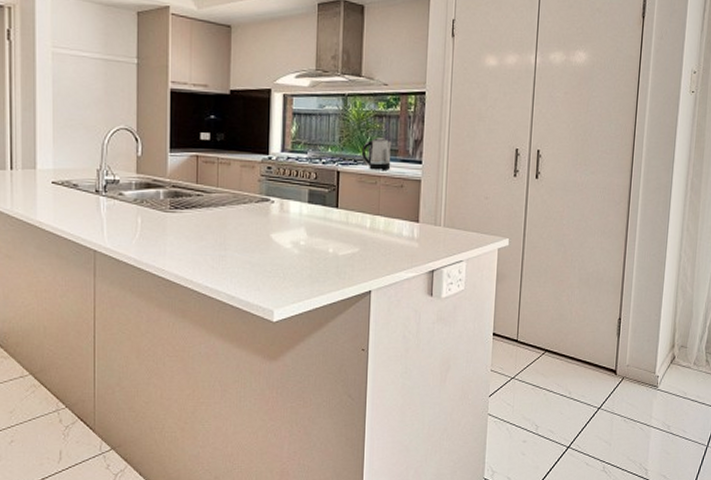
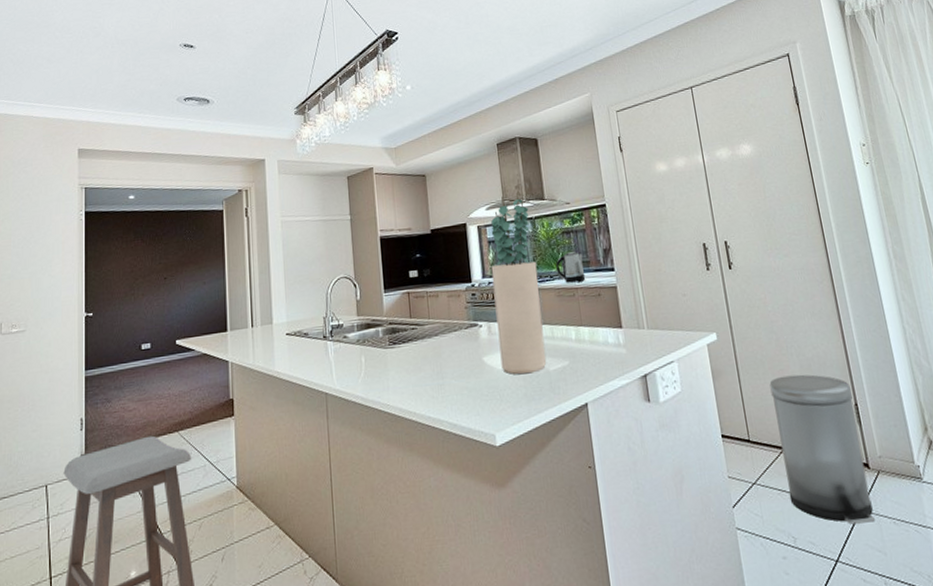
vase: none [289,61,342,256] -> present [491,190,547,375]
pedal bin: none [541,286,619,419] -> present [769,374,875,524]

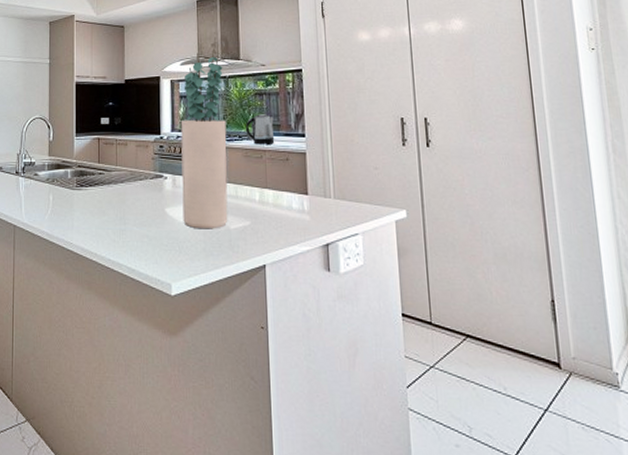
pedal bin: present [769,374,875,524] -> none [459,262,561,424]

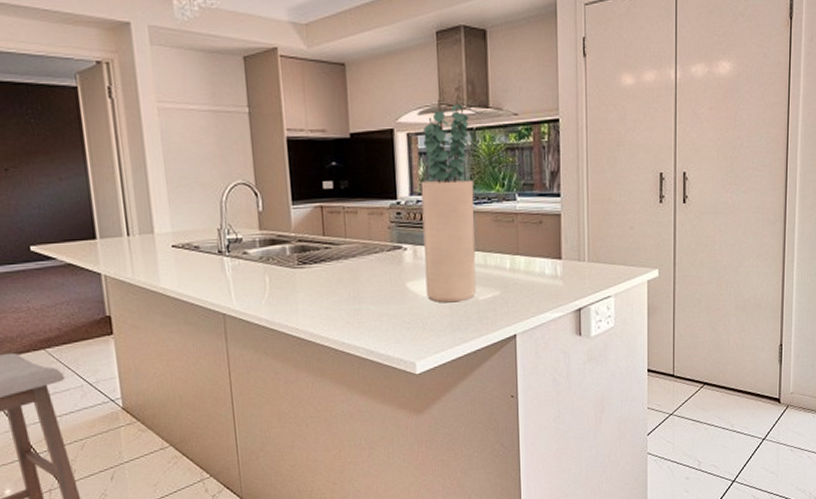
kettle: present [245,114,275,145] -> none [495,172,528,207]

